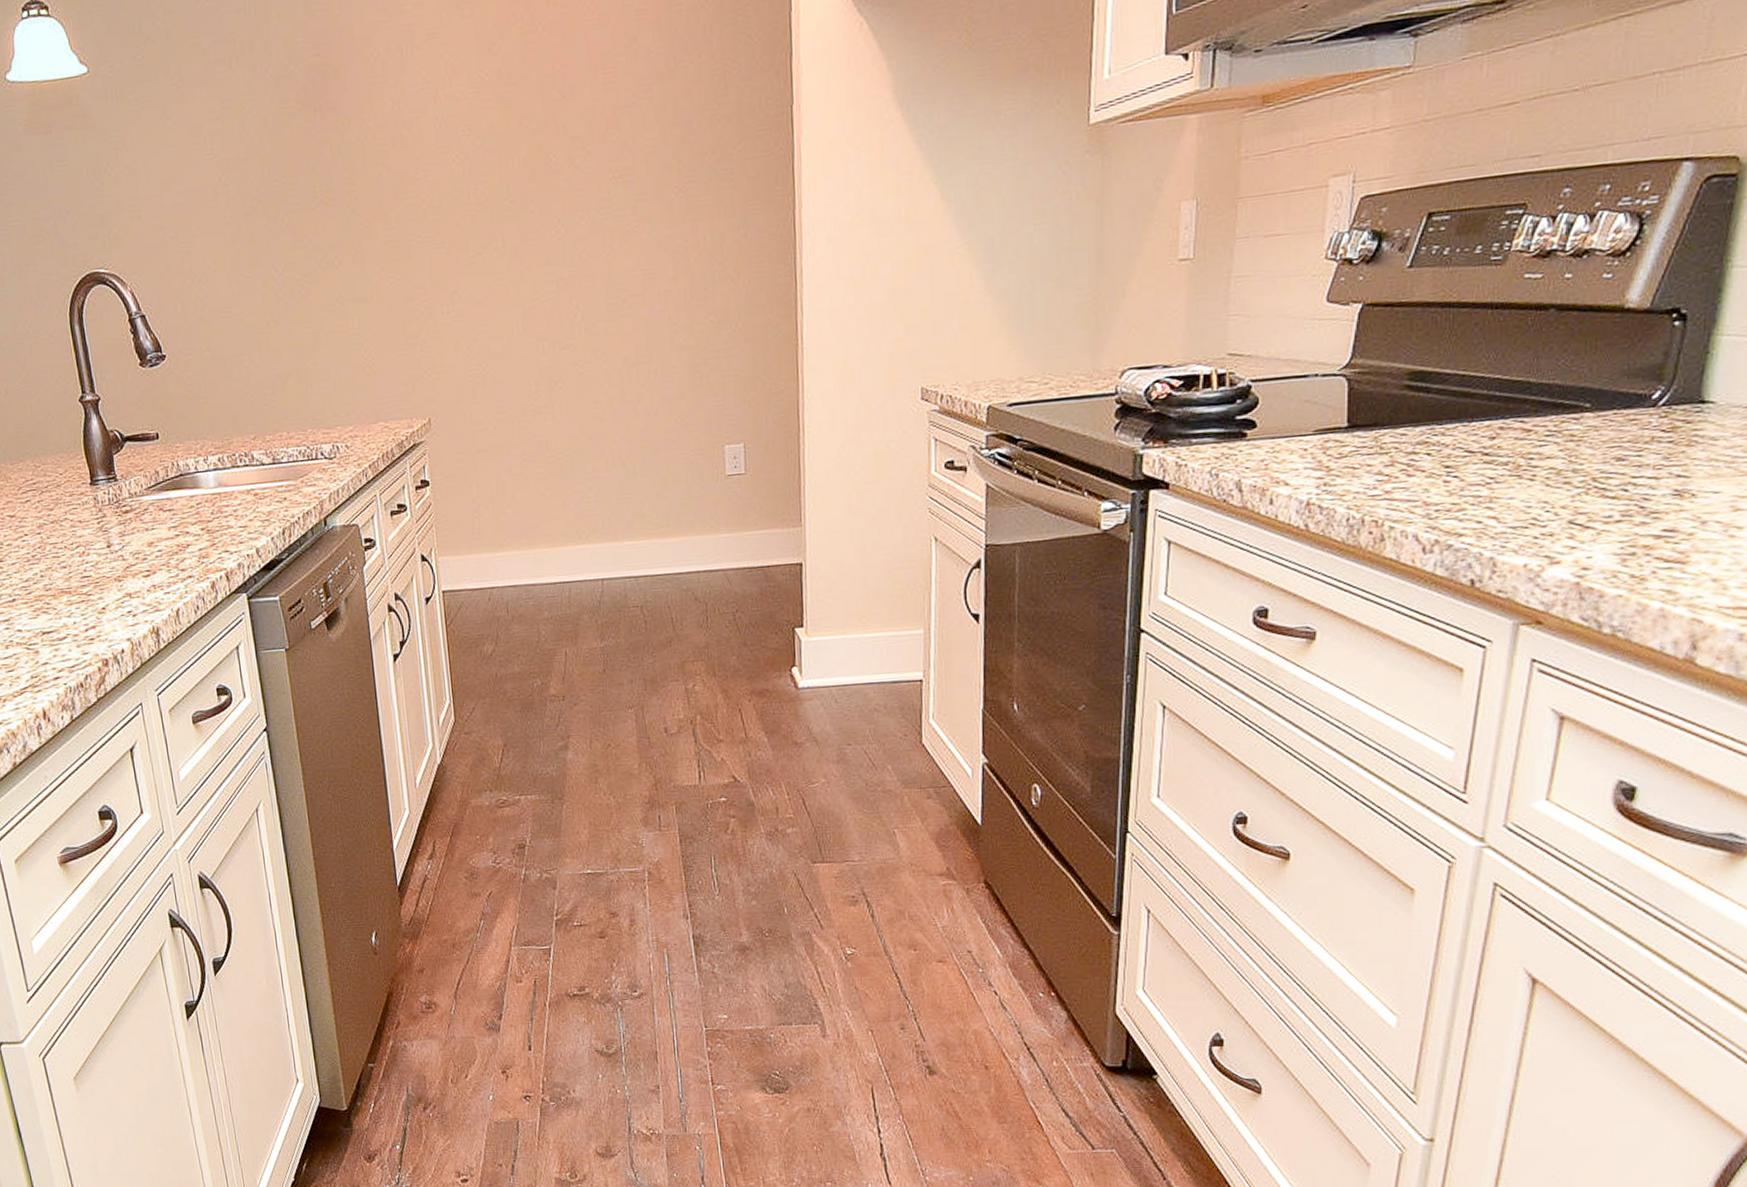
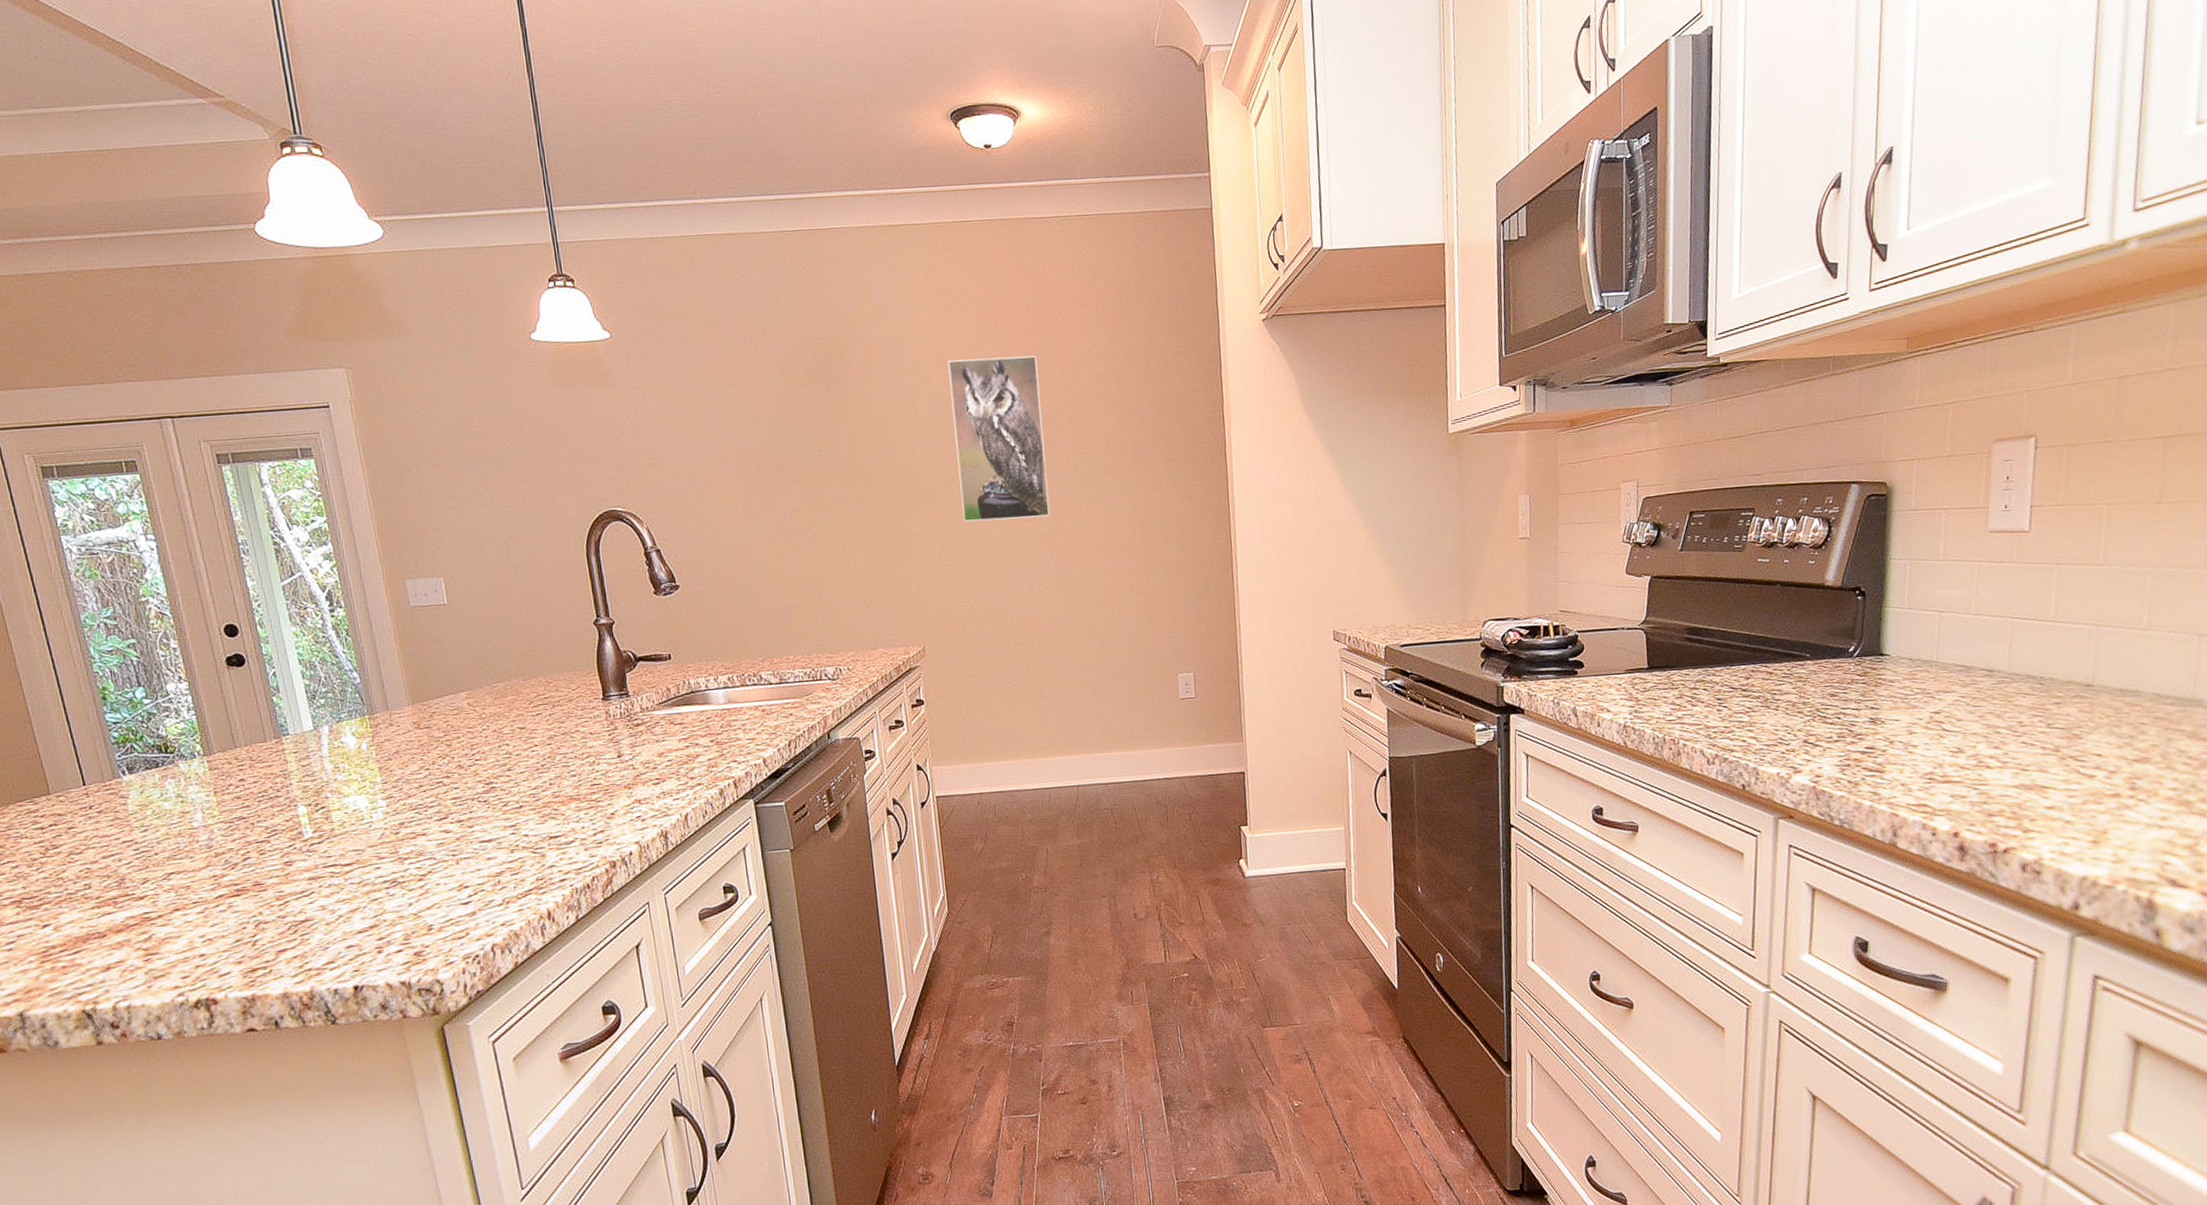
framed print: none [458,57,577,270] -> present [948,355,1051,523]

